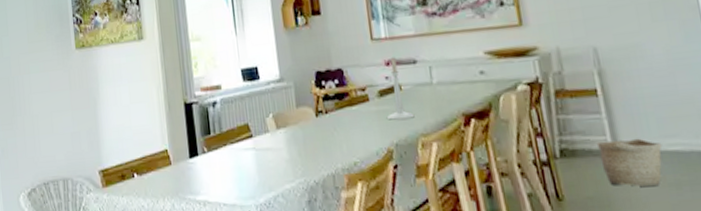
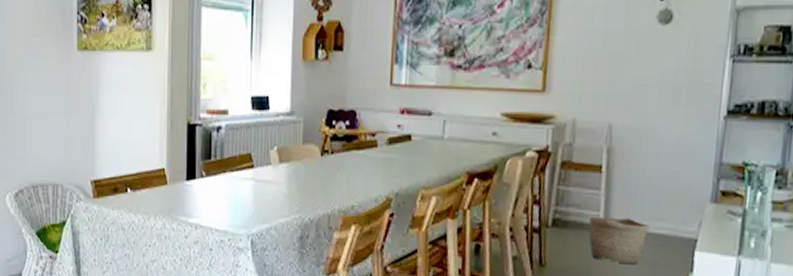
candlestick: present [386,57,415,121] -> none [391,106,420,171]

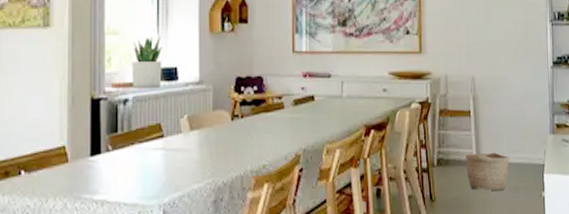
planter: none [226,63,255,118] -> present [132,36,162,90]

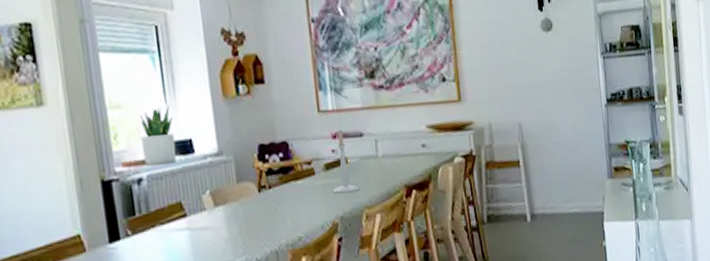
candlestick: none [298,70,323,128] -> present [332,130,360,194]
basket: present [466,152,510,191] -> none [517,203,566,245]

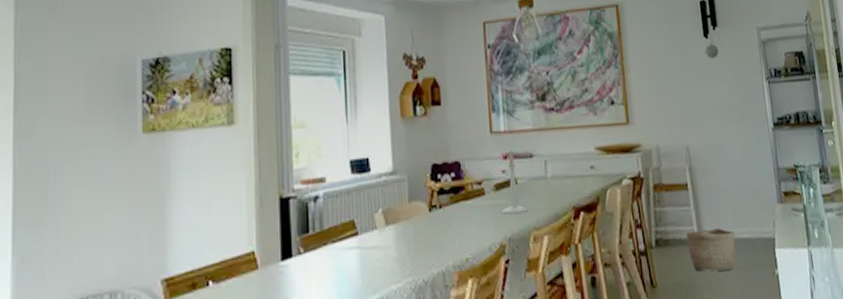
planter: present [140,106,177,167] -> none [322,126,353,185]
basket: none [517,203,566,245] -> present [686,227,736,271]

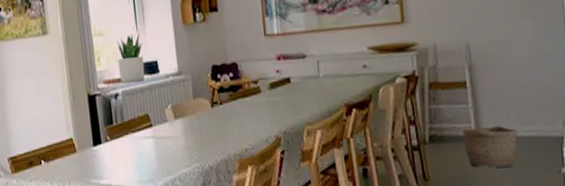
planter: none [322,126,353,185] -> present [117,33,145,85]
candlestick: present [501,151,529,215] -> none [276,52,302,111]

